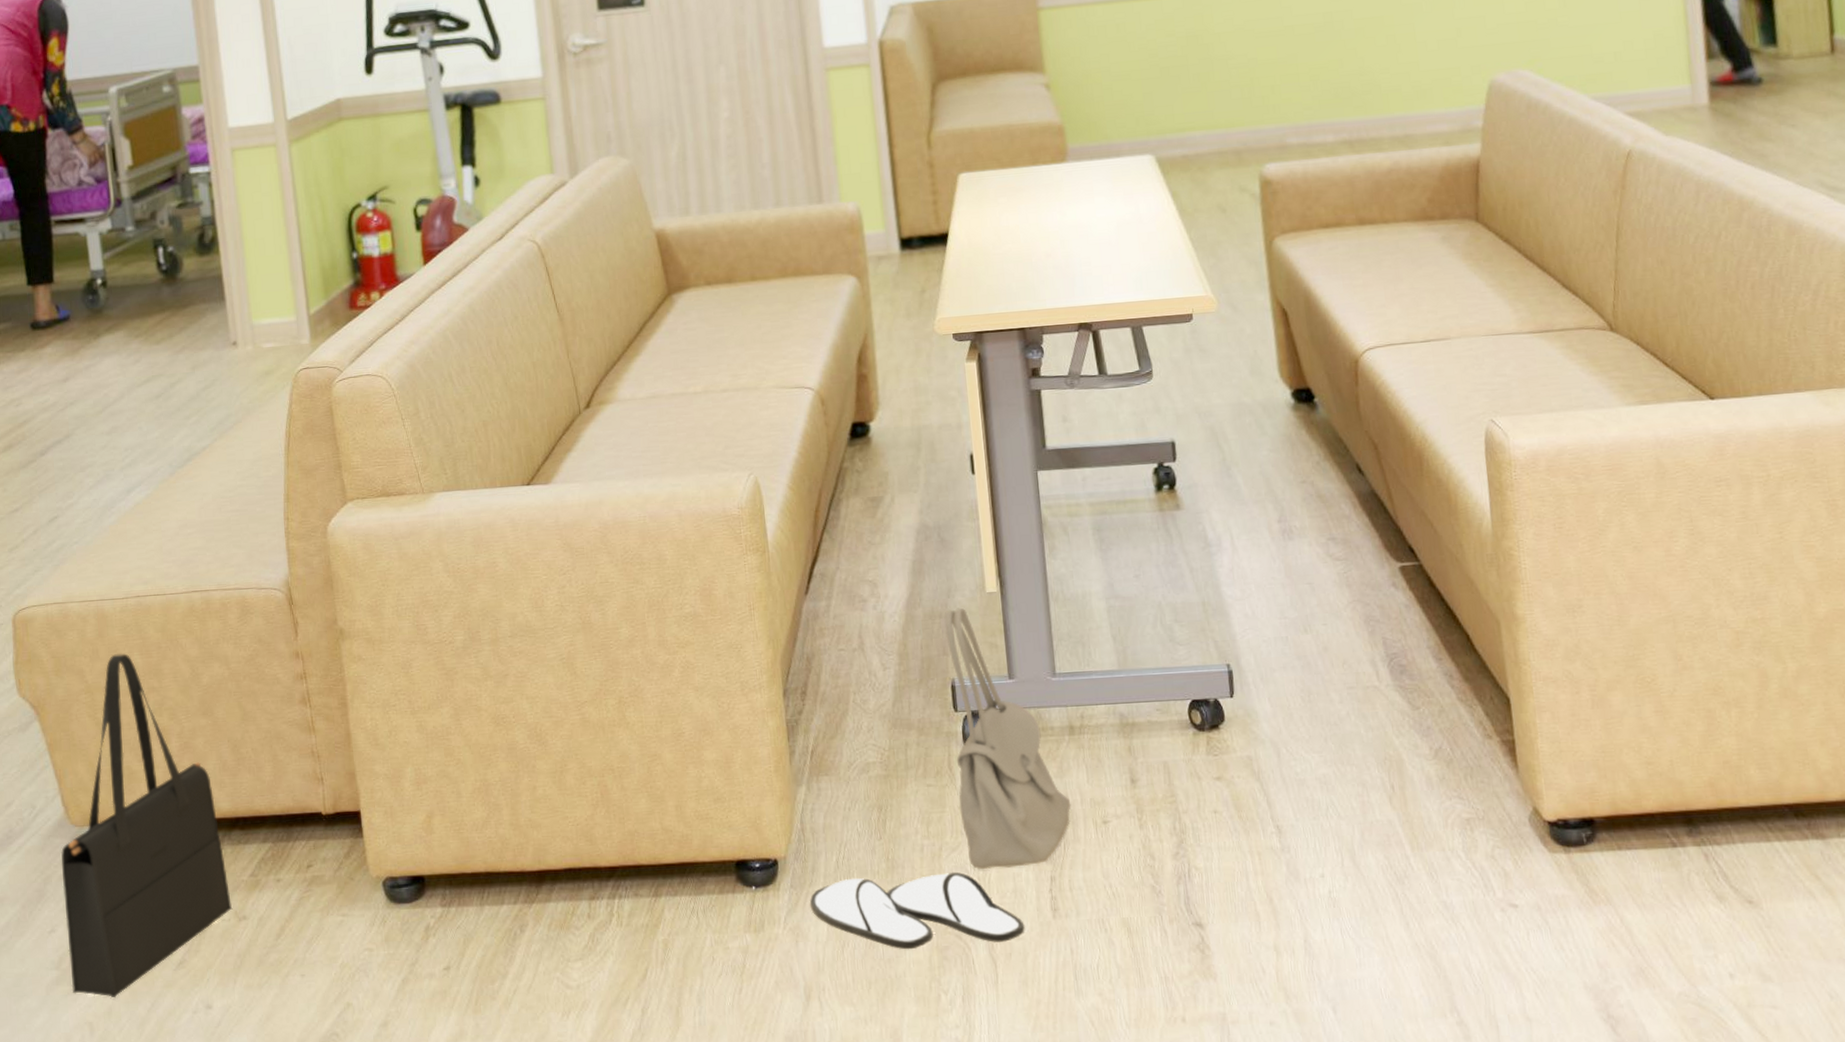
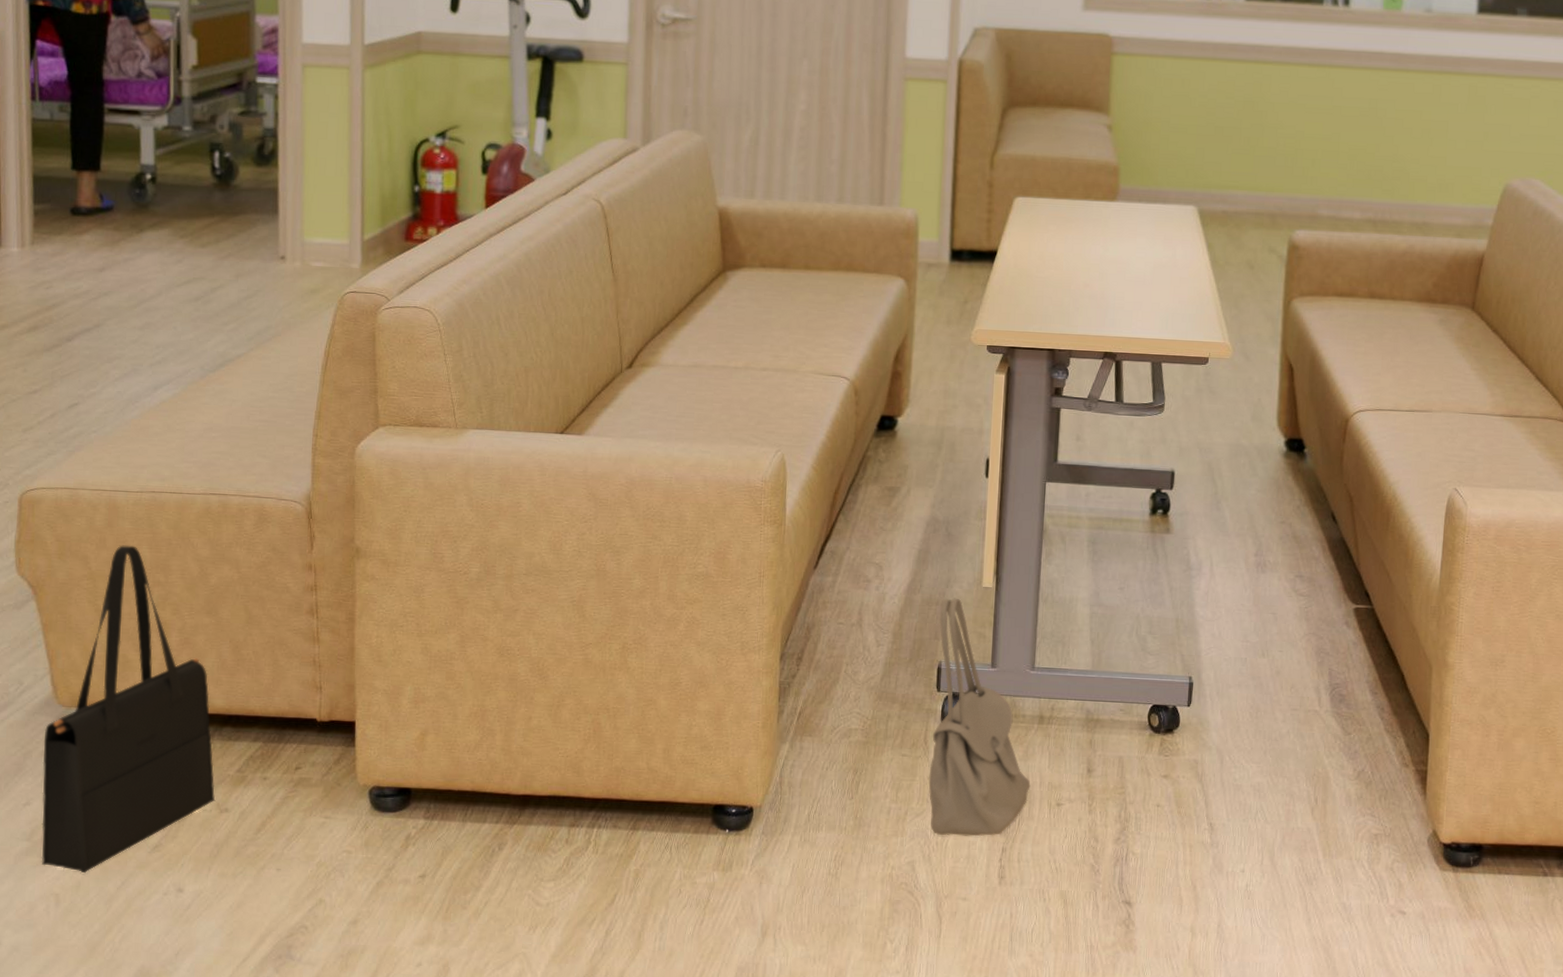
slippers: present [809,871,1025,950] -> none [777,832,972,902]

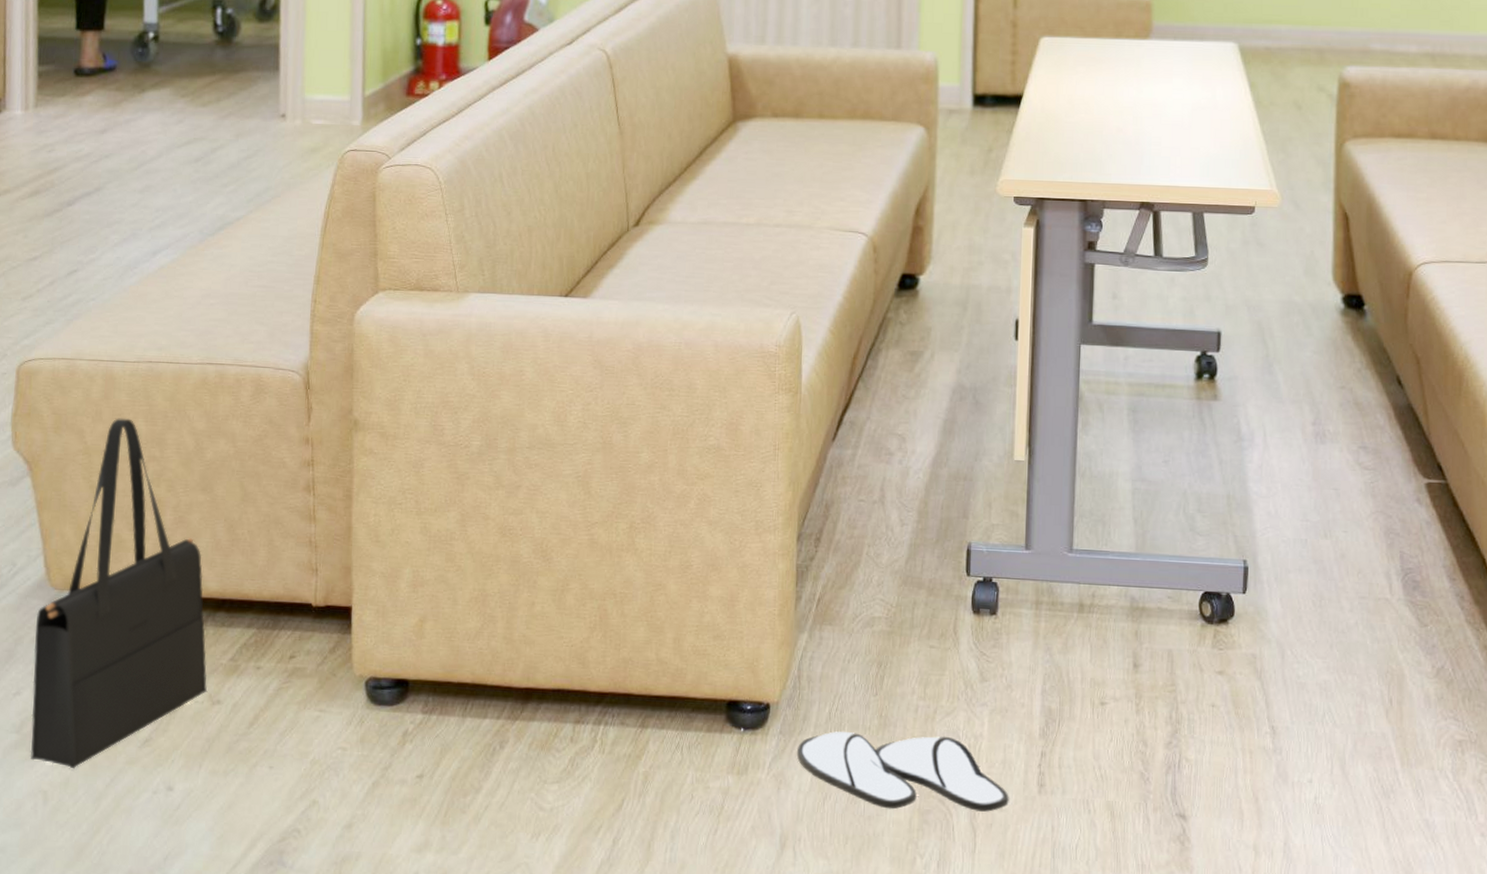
slippers: none [777,832,972,902] -> present [796,731,1009,812]
handbag: present [928,598,1031,837] -> none [959,472,1071,739]

